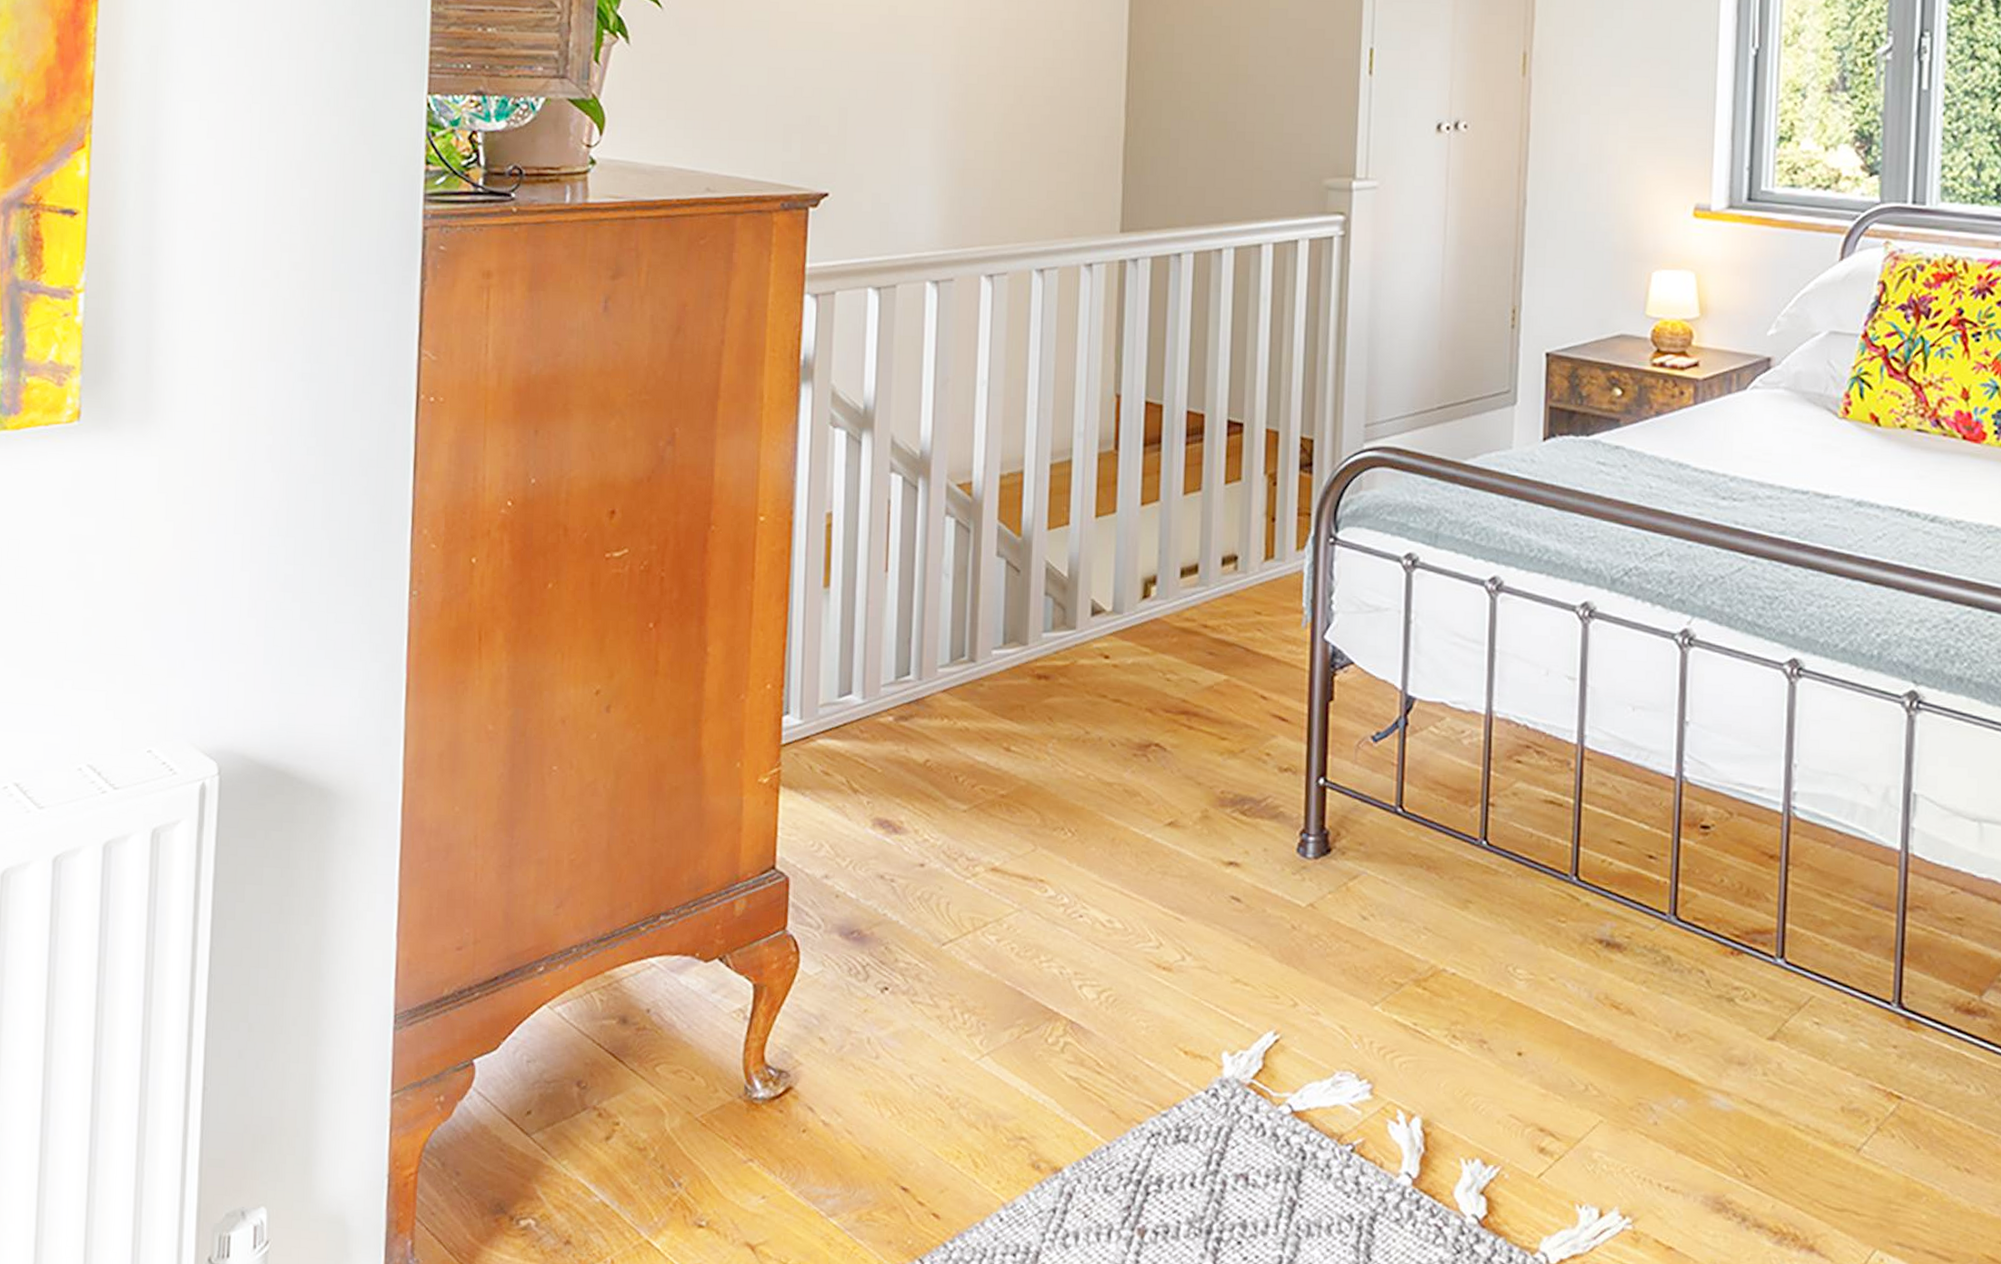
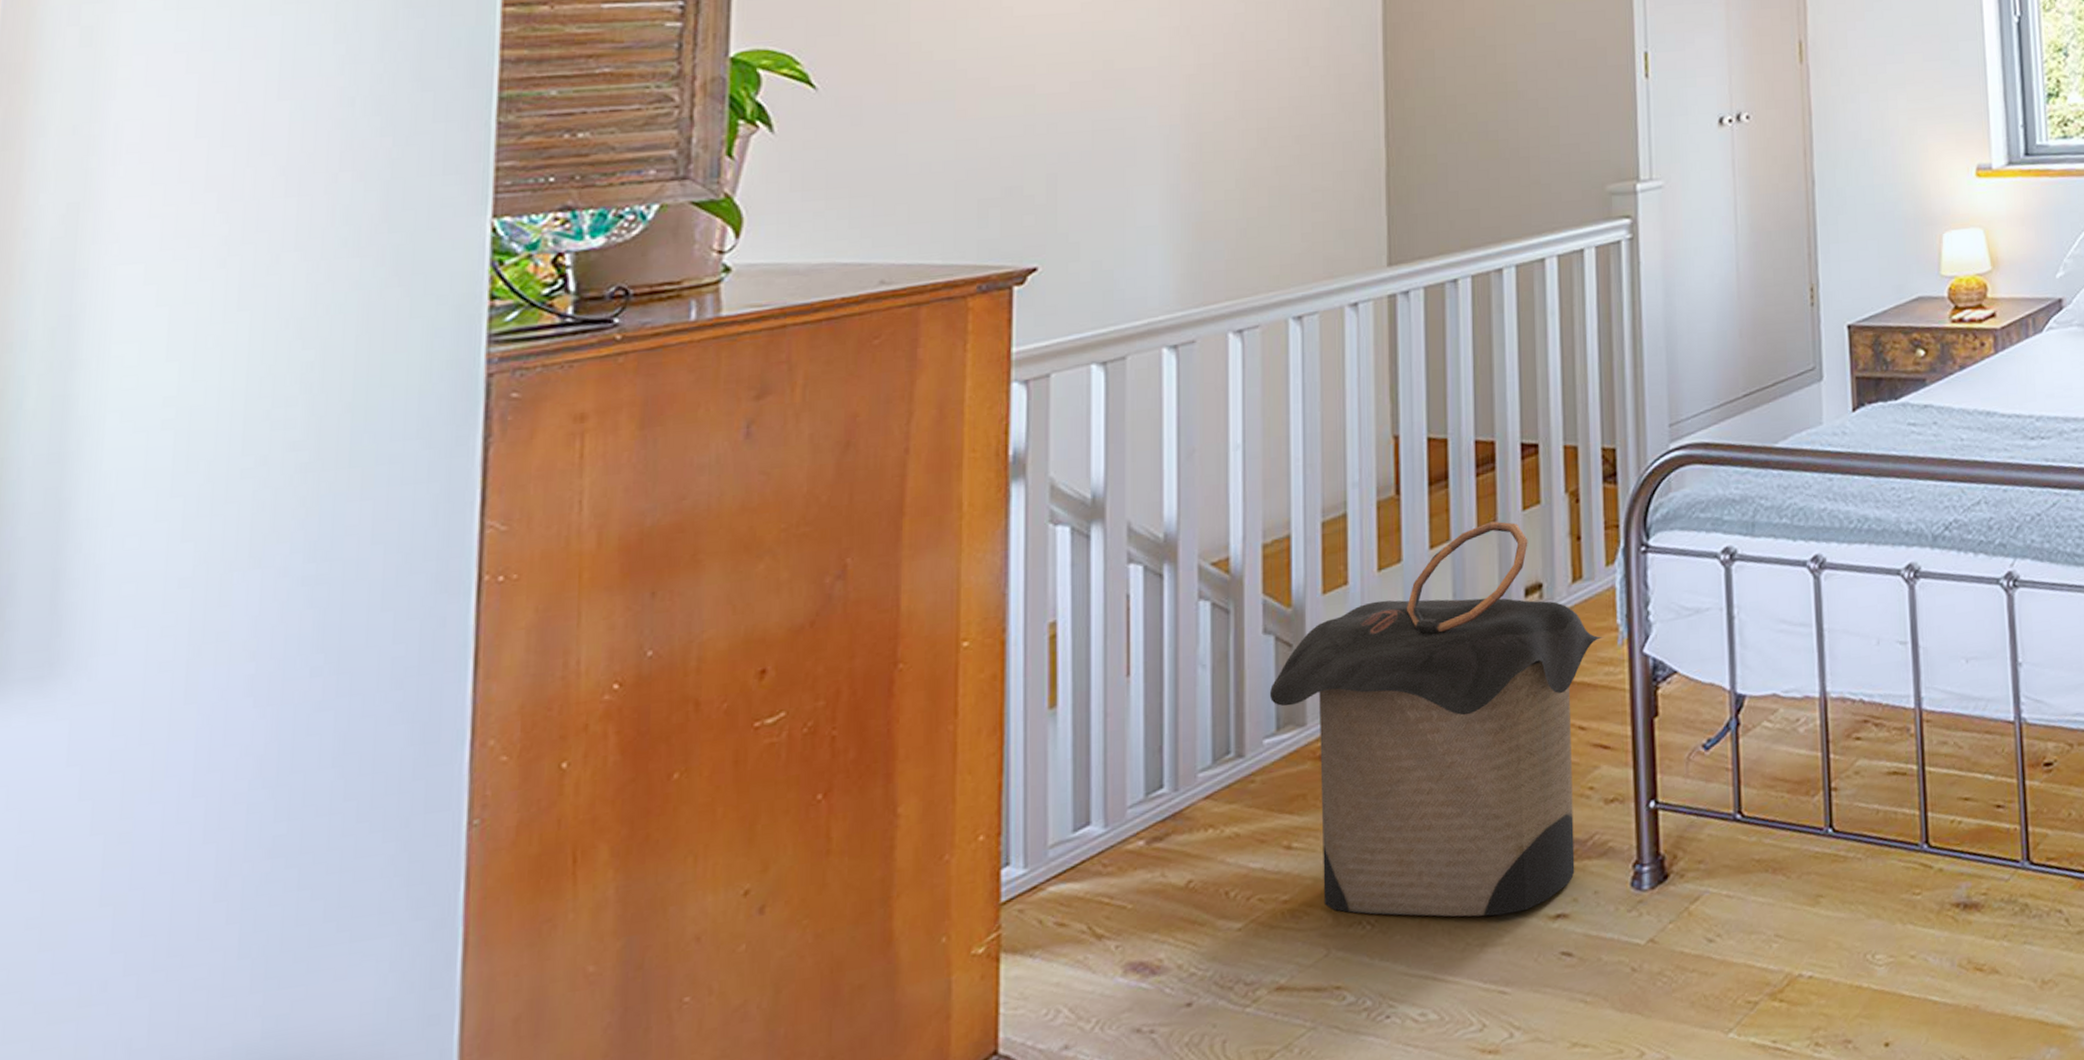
laundry hamper: none [999,489,1289,852] -> present [1269,521,1603,917]

